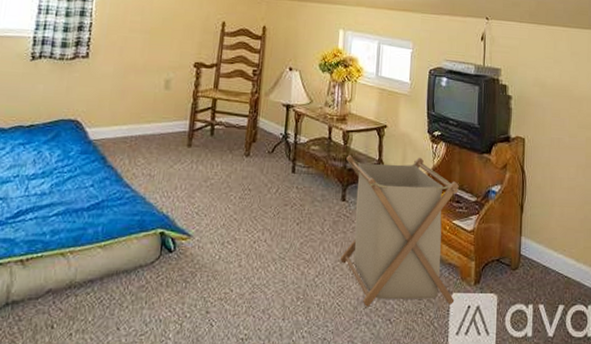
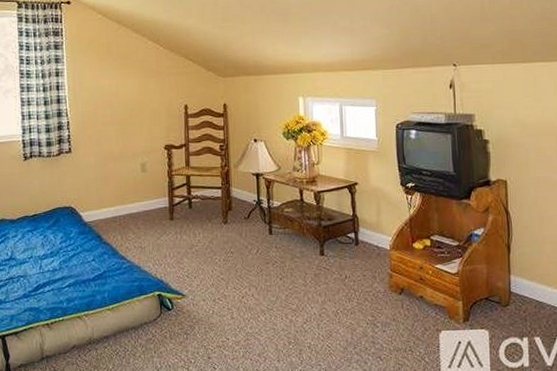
laundry basket: present [339,155,459,307] -> none [320,209,444,347]

